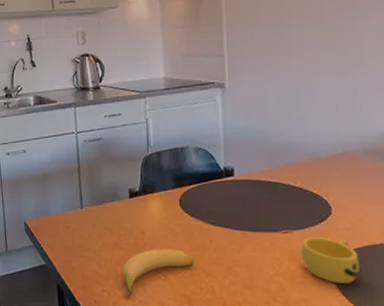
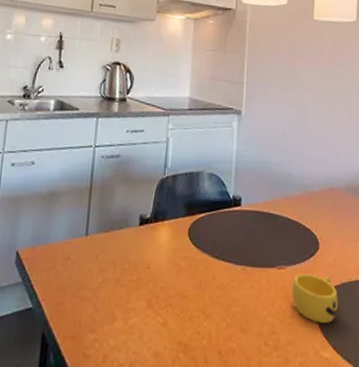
banana: present [122,249,195,297] -> none [119,286,196,348]

